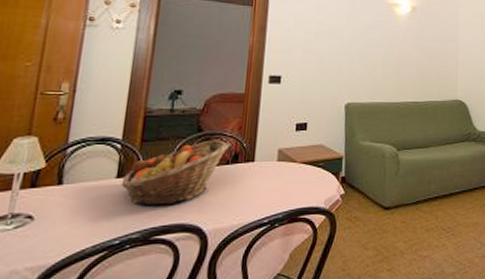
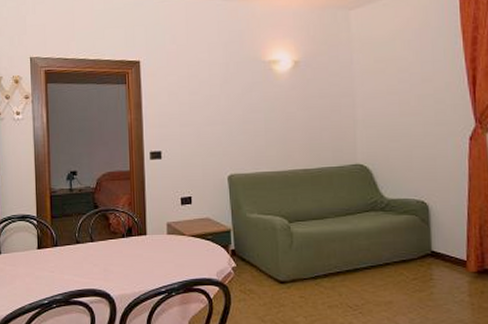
fruit basket: present [121,140,230,206] -> none [41,215,123,273]

